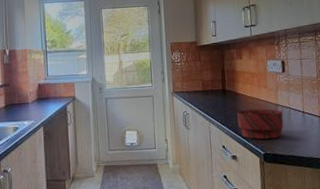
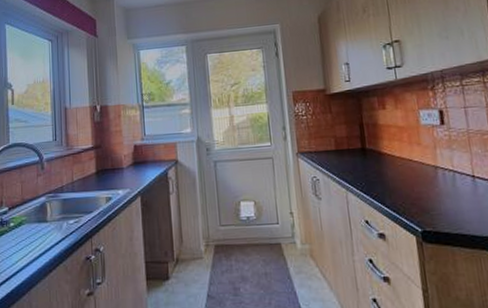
bowl: present [237,109,284,139] -> none [382,172,447,212]

